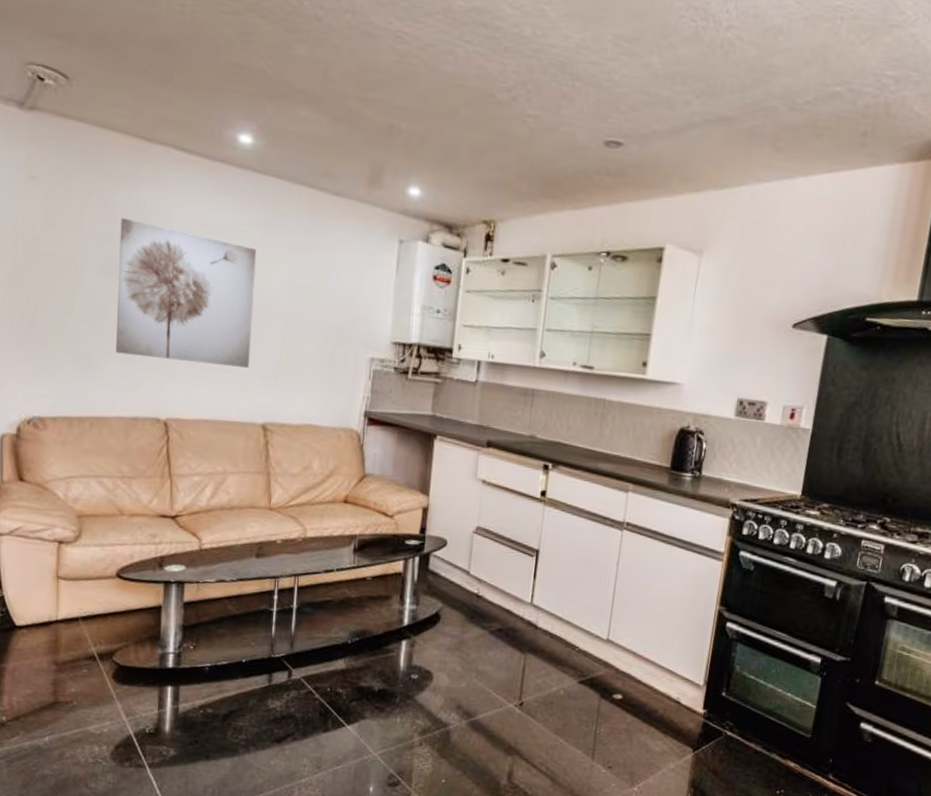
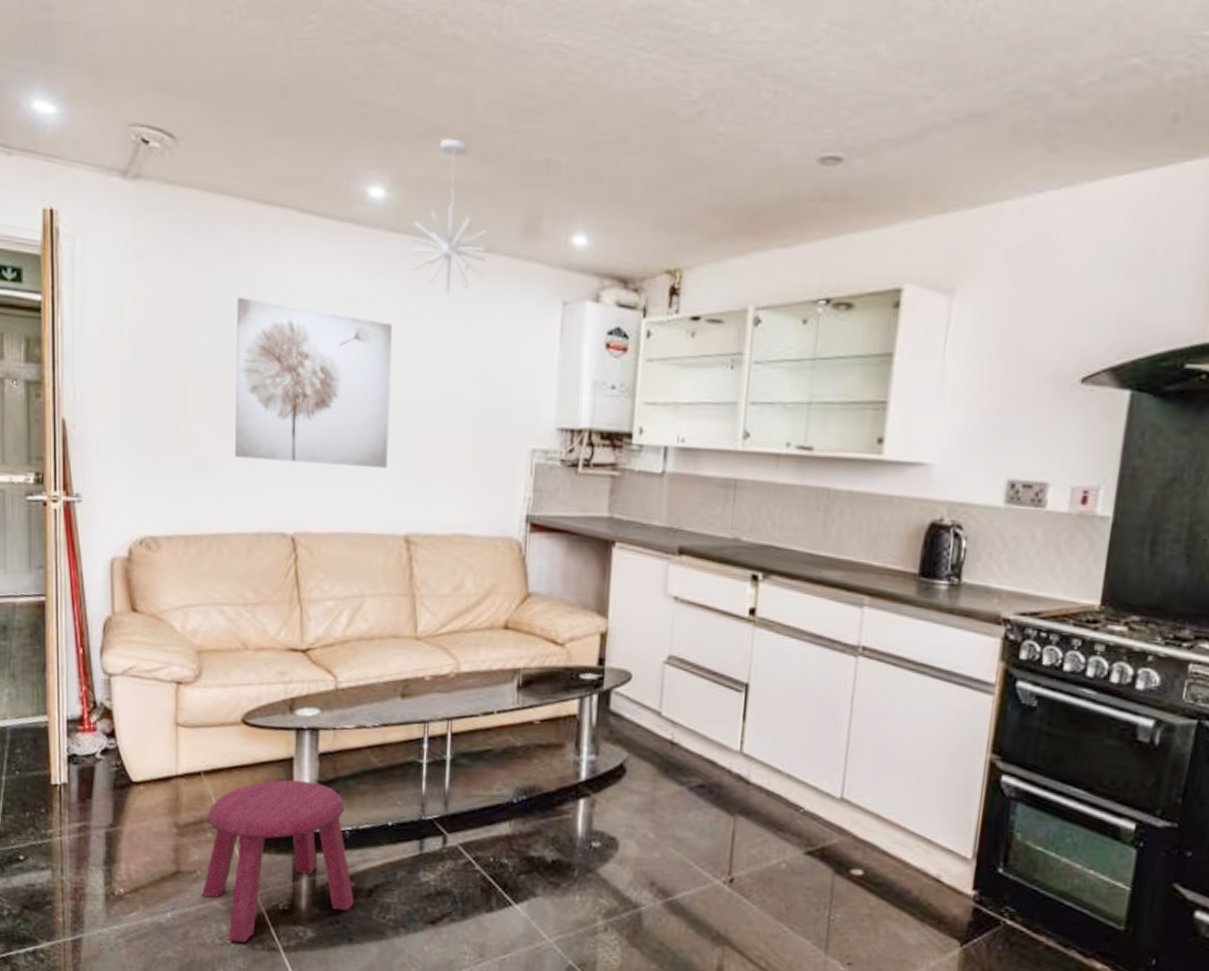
stool: none [77,624,211,761] -> present [202,779,354,943]
pendant light: none [273,99,338,226] -> present [410,138,488,292]

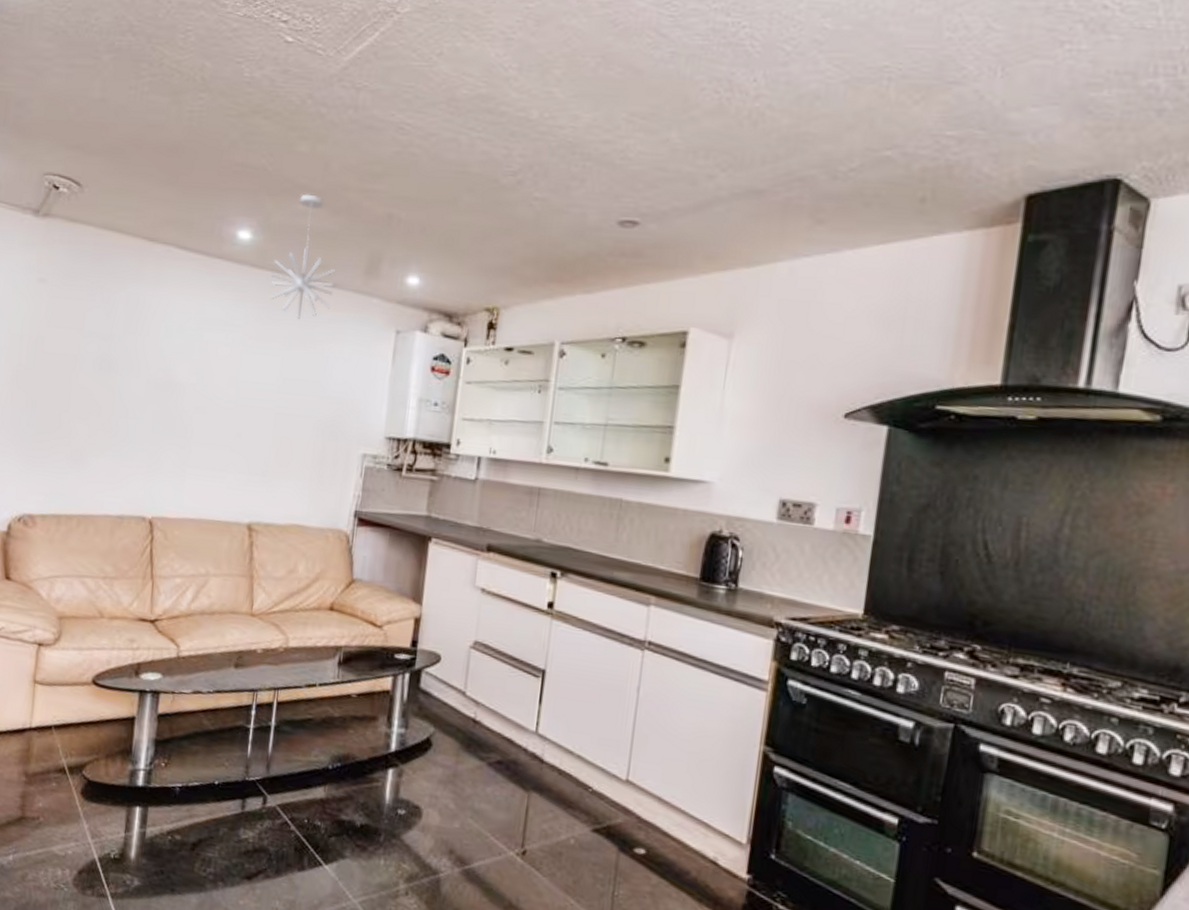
stool: present [202,779,354,943] -> none [42,737,179,888]
wall art: present [235,297,393,468] -> none [107,316,251,465]

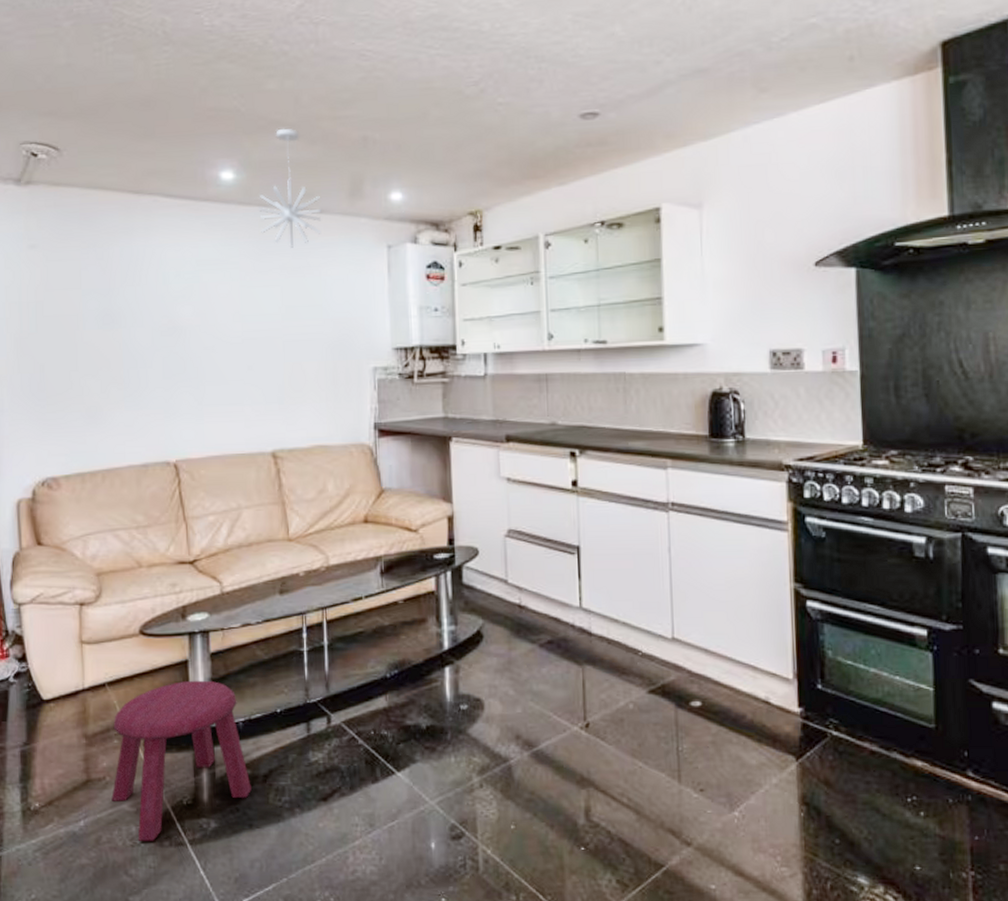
stool: none [42,737,179,888] -> present [111,680,251,841]

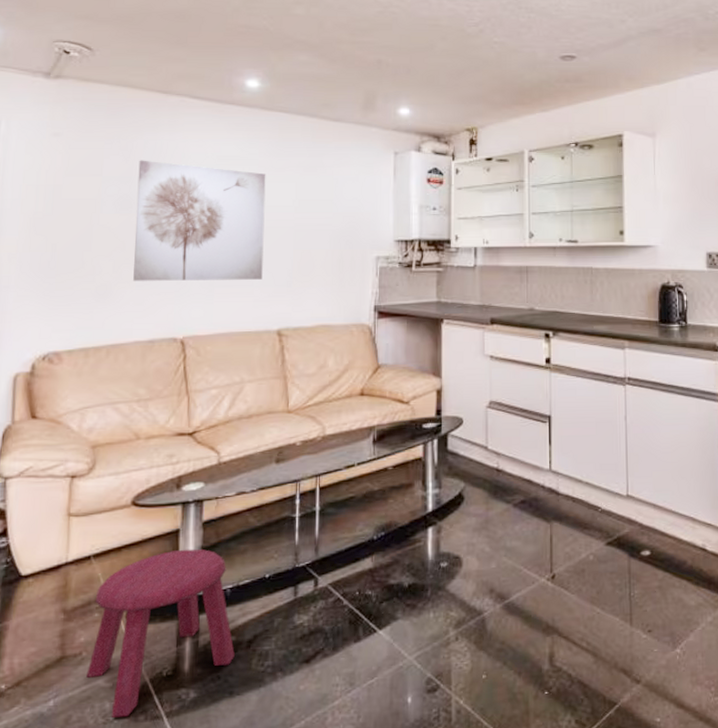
wall art: none [116,269,253,402] -> present [133,160,266,281]
pendant light: present [258,128,322,248] -> none [279,47,337,150]

